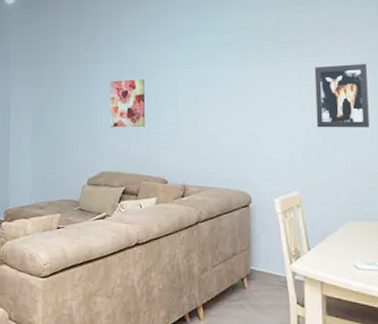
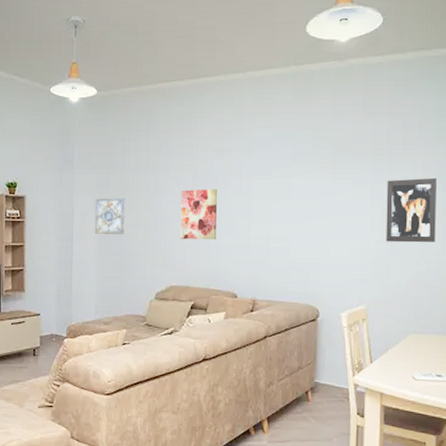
wall art: none [29,89,57,123] -> present [94,198,125,234]

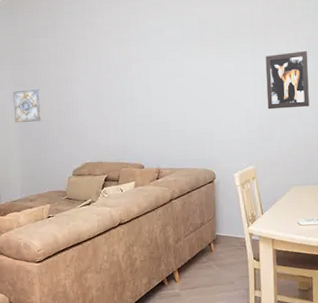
wall art: present [180,189,218,240] -> none [88,75,123,122]

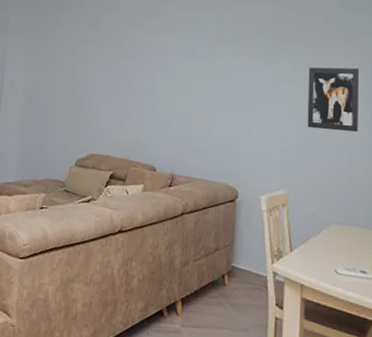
wall art: present [13,89,41,122] -> none [22,64,54,100]

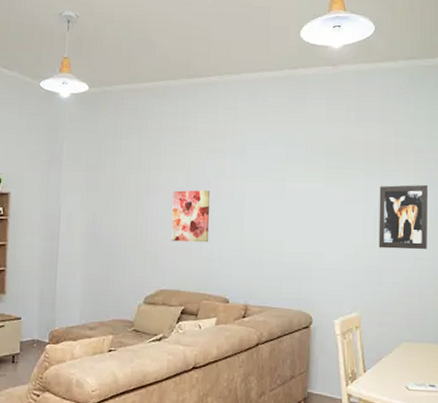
wall art: none [103,62,141,113] -> present [171,190,210,243]

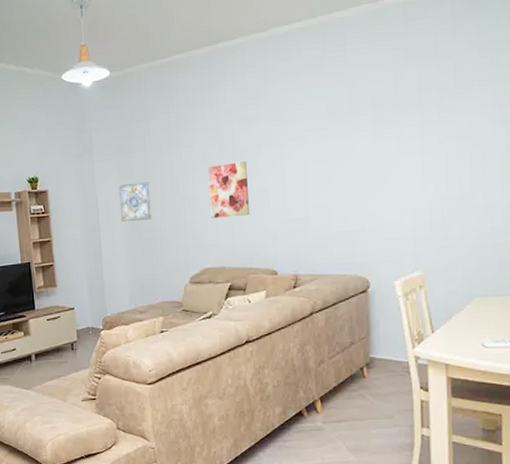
wall art: none [82,196,115,235] -> present [118,181,152,221]
wall art: present [378,184,428,250] -> none [438,120,500,199]

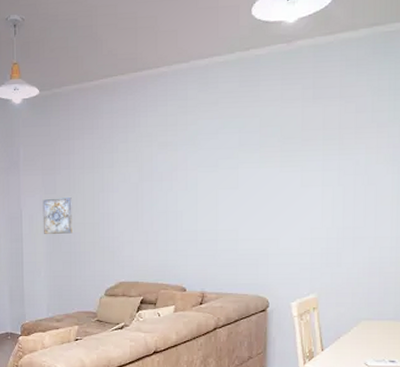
wall art: present [208,161,250,219] -> none [127,184,164,236]

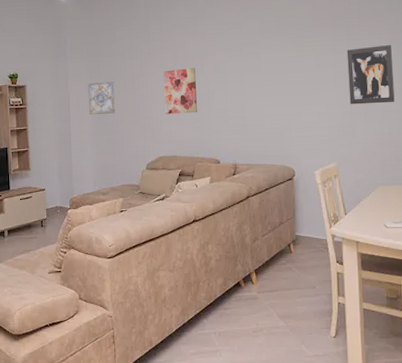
wall art: none [127,184,164,236] -> present [163,68,198,115]
wall art: none [337,160,391,230] -> present [346,44,395,105]

